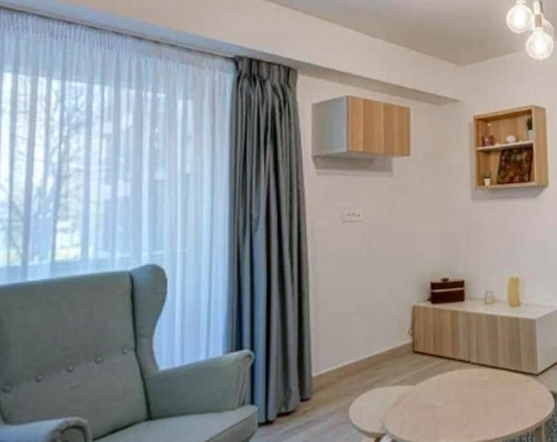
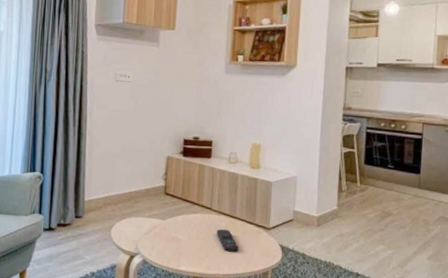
remote control: none [478,384,506,411] -> present [217,229,239,252]

